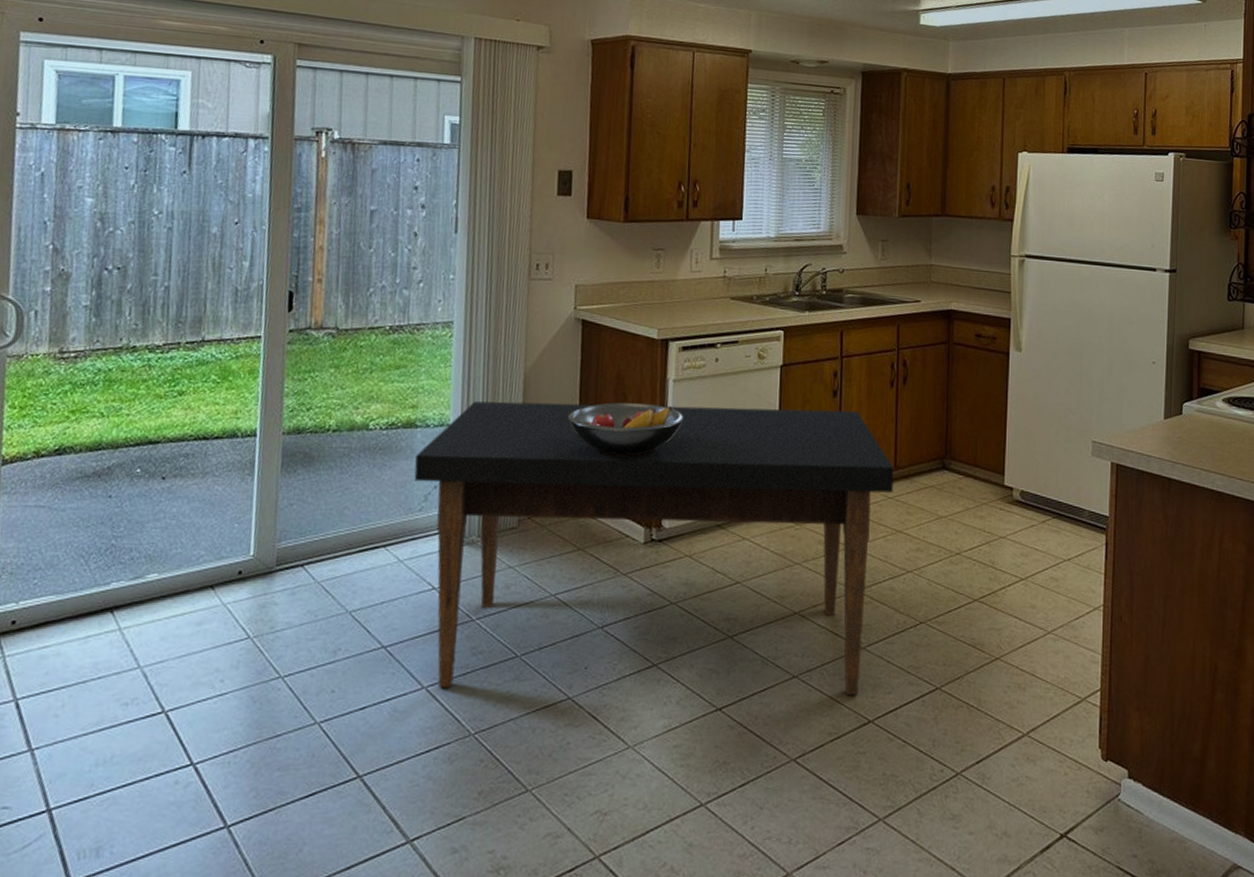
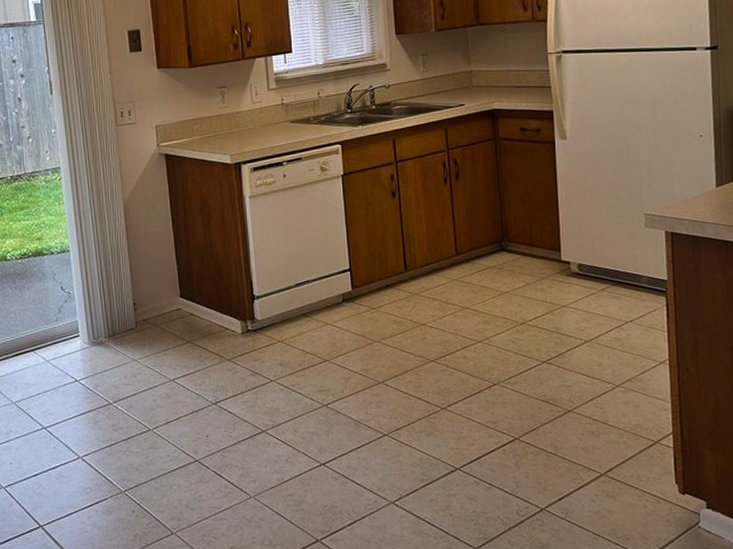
dining table: present [413,401,894,695] -> none [47,207,457,457]
fruit bowl: present [568,402,684,454] -> none [165,218,262,262]

